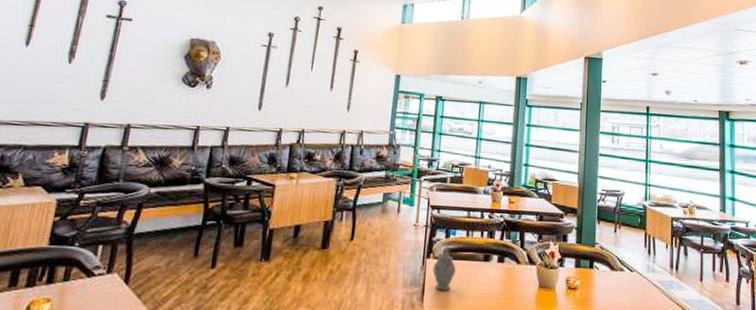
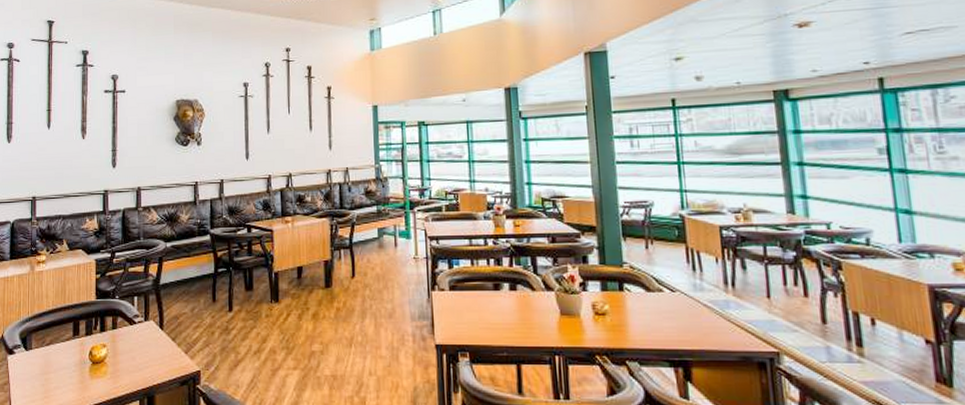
teapot: present [433,247,456,291] -> none [440,278,465,323]

